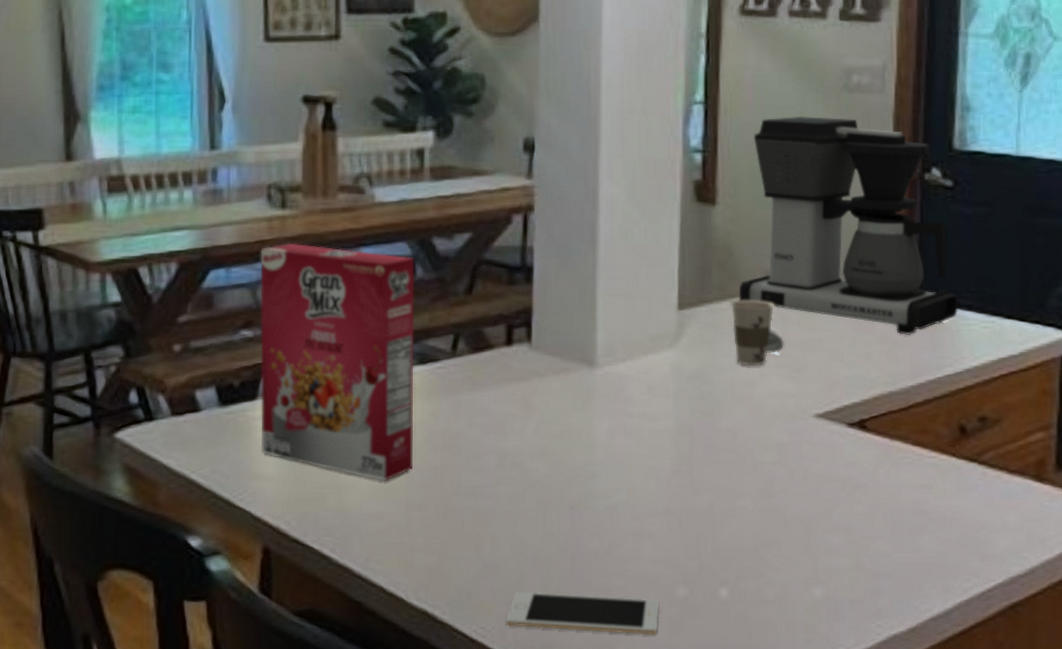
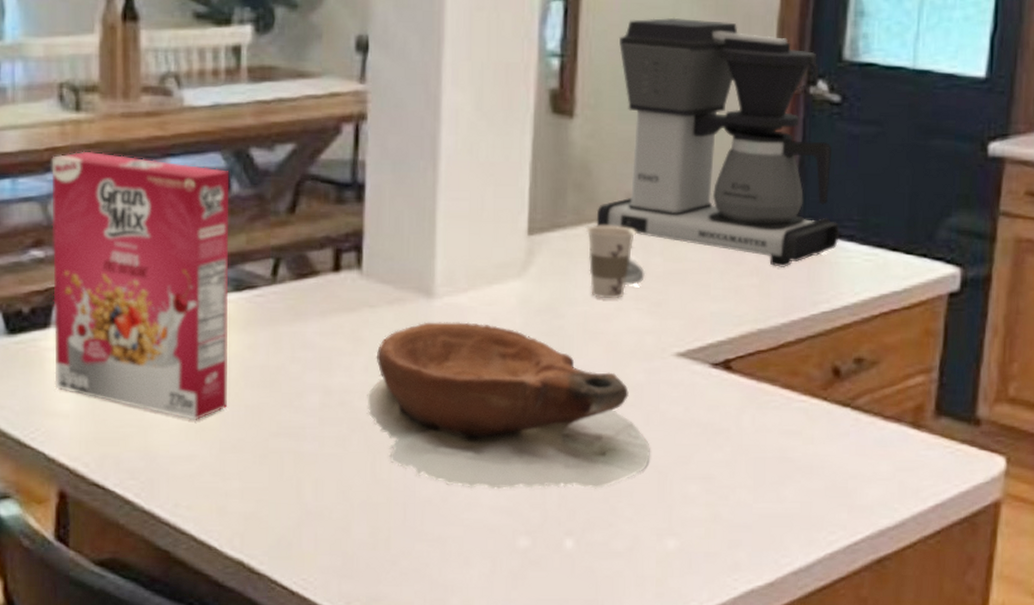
cell phone: present [505,592,660,635] -> none [329,541,499,588]
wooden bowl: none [537,389,795,542] -> present [366,322,650,490]

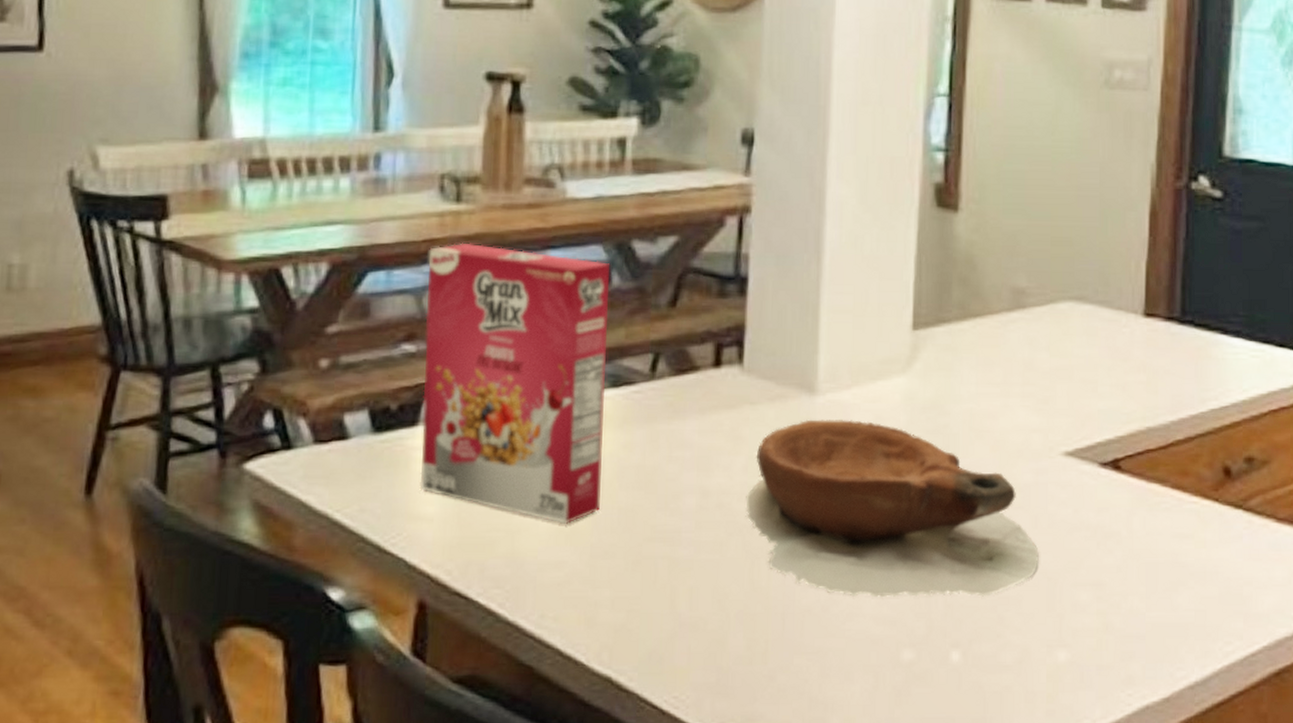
cup: present [586,224,645,299] -> none [971,319,1031,396]
coffee maker: present [596,17,840,267] -> none [981,113,1226,364]

